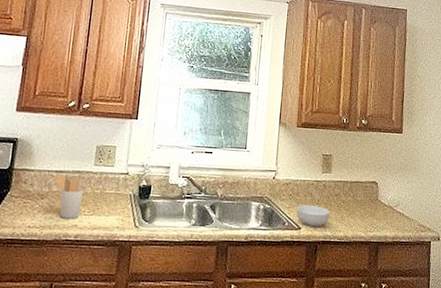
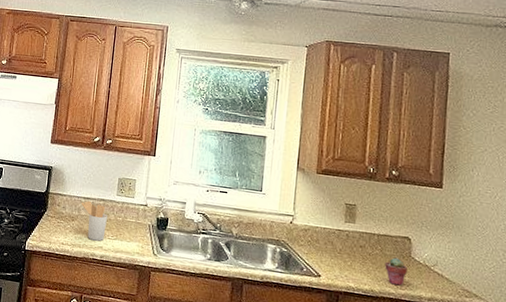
cereal bowl: present [296,205,330,227] -> none [315,252,354,277]
potted succulent: none [356,202,375,229] -> present [384,257,407,286]

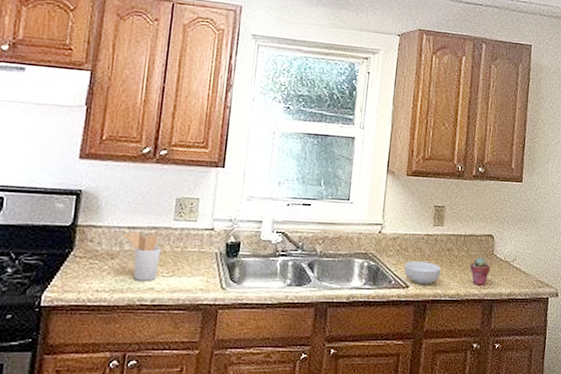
cereal bowl: none [315,252,354,277] -> present [403,261,442,285]

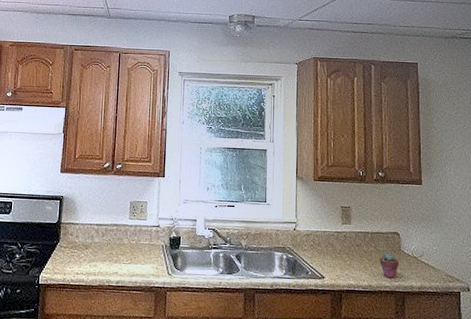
utensil holder: present [123,231,161,281] -> none [94,228,121,267]
cereal bowl: present [403,261,442,285] -> none [318,255,353,277]

